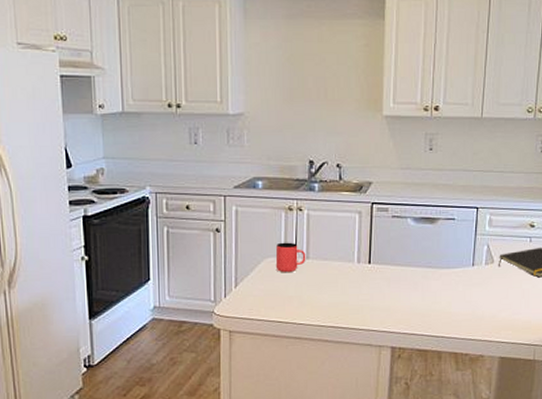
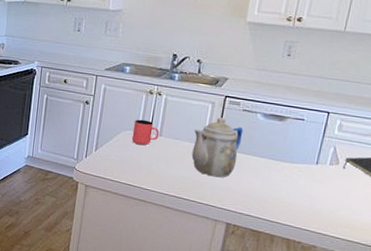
teapot: none [343,228,396,297] -> present [191,117,244,177]

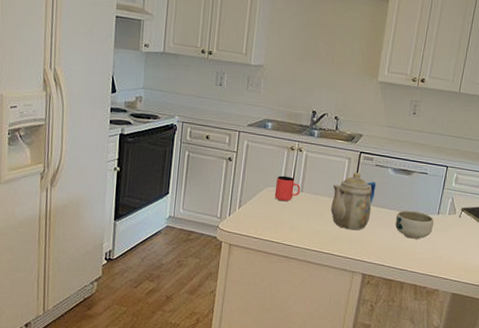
bowl: none [265,159,311,190] -> present [395,210,434,239]

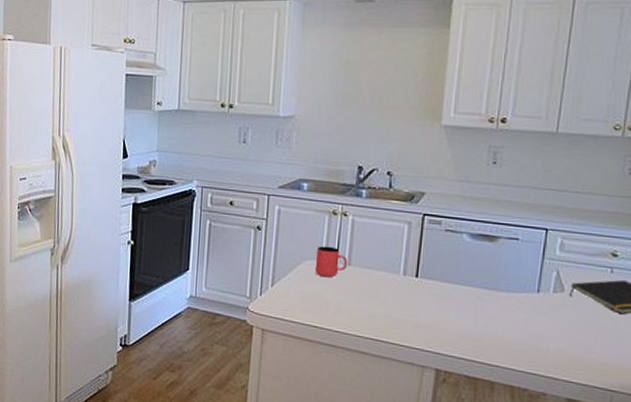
teapot: present [331,172,377,230] -> none [388,240,448,313]
bowl: present [395,210,434,239] -> none [478,287,532,325]

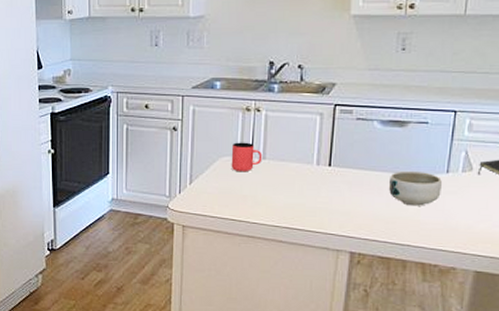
bowl: none [478,287,532,325] -> present [389,170,442,206]

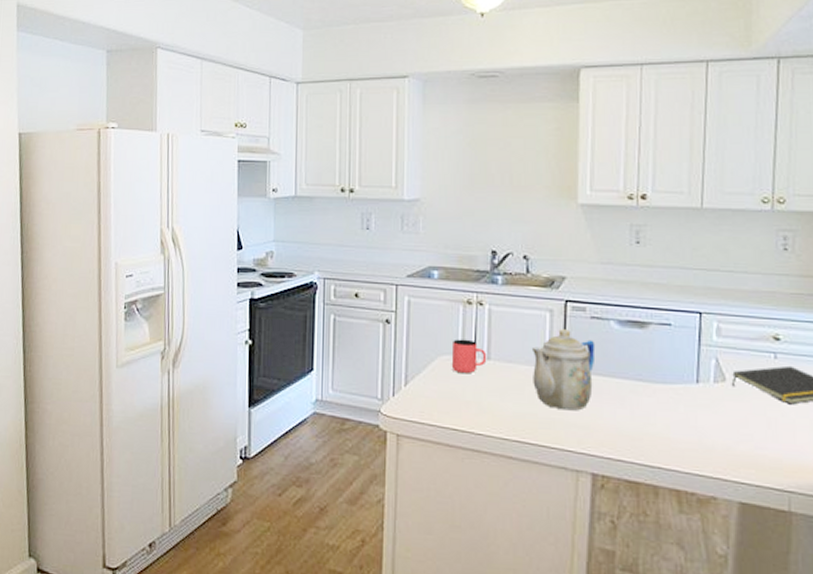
teapot: none [302,130,360,200] -> present [531,329,596,411]
bowl: present [389,170,442,206] -> none [632,379,692,421]

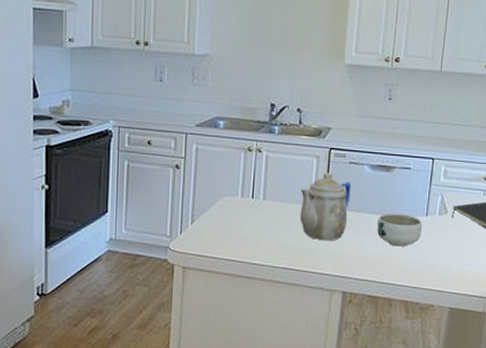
cup: present [451,339,487,374] -> none [232,182,263,213]
bowl: none [632,379,692,421] -> present [377,213,422,247]

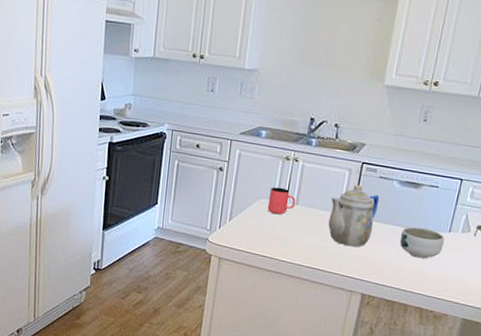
cup: none [232,182,263,213] -> present [267,187,296,215]

